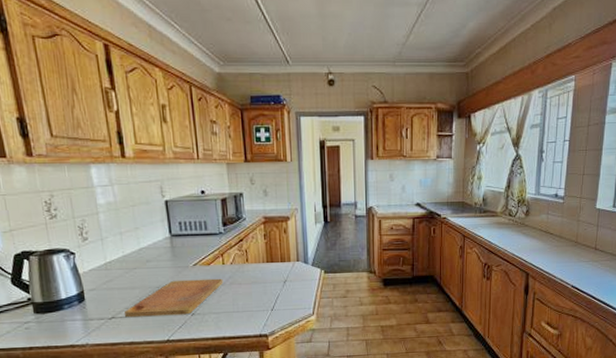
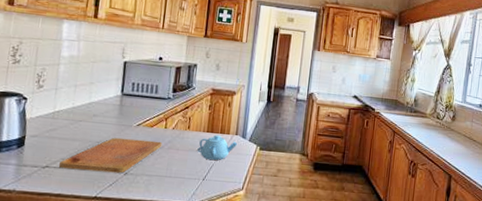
teapot: none [260,264,301,291] -> present [197,134,238,161]

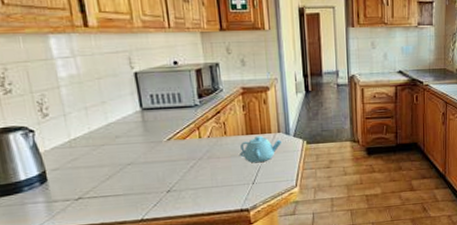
cutting board: present [59,137,163,174] -> none [93,152,201,198]

